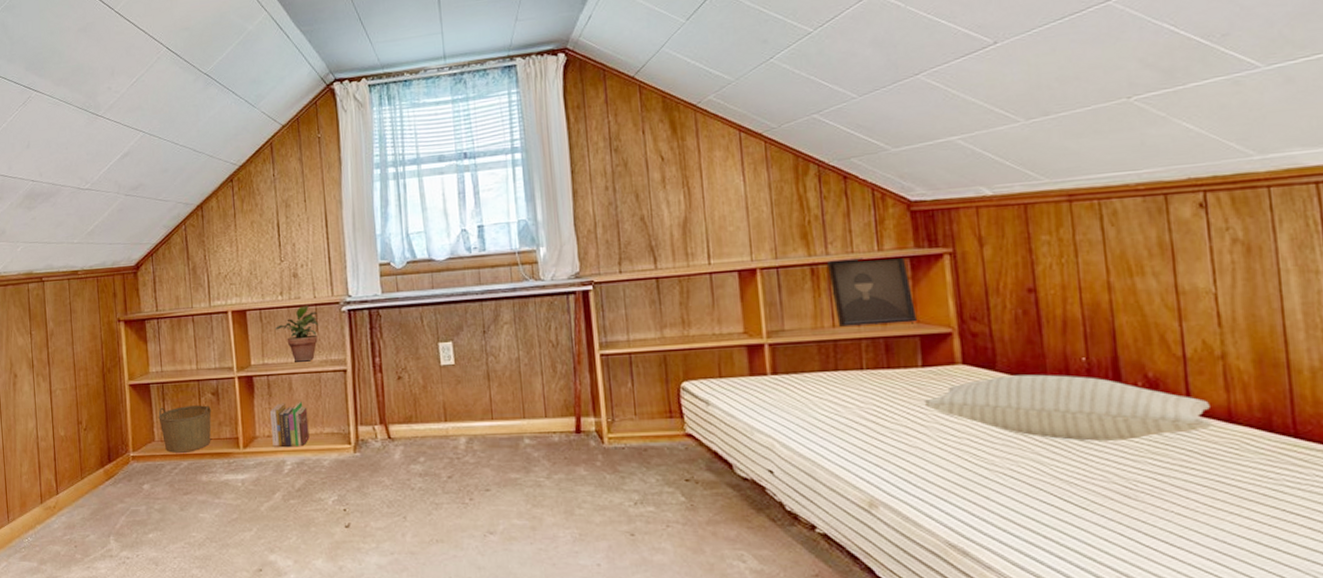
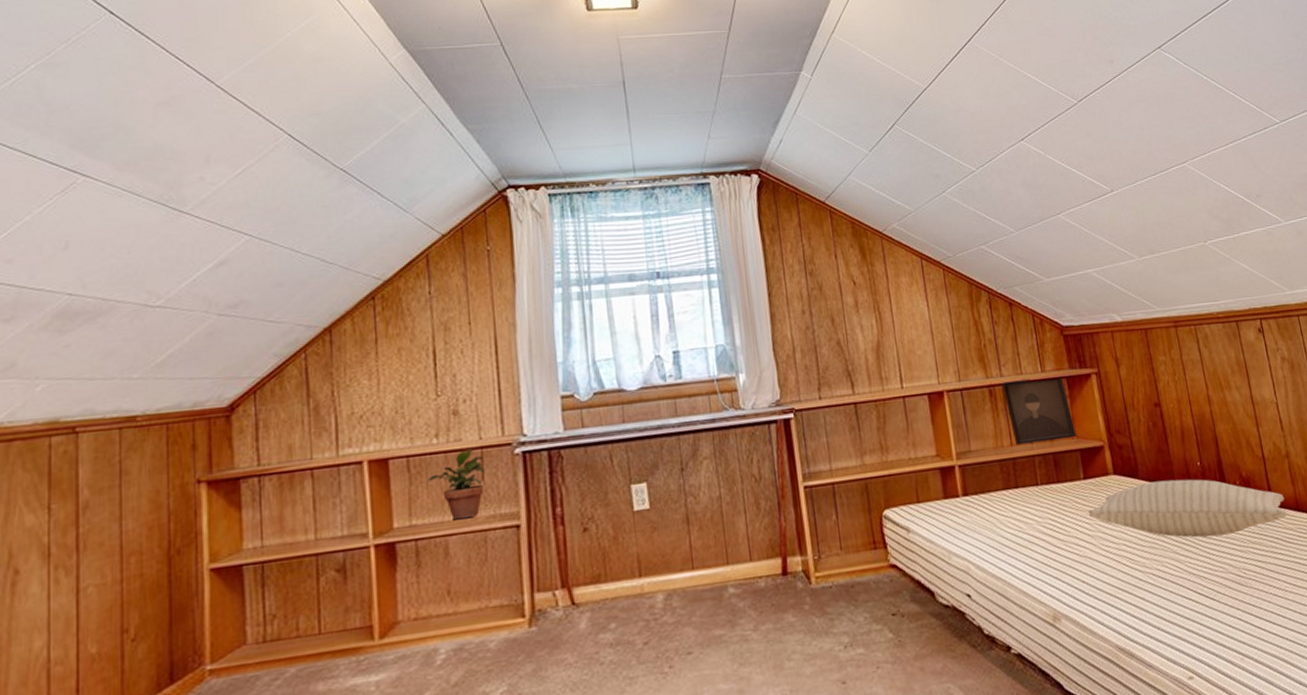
basket: present [158,405,212,453] -> none [254,586,335,658]
books: present [270,401,310,448] -> none [418,568,471,632]

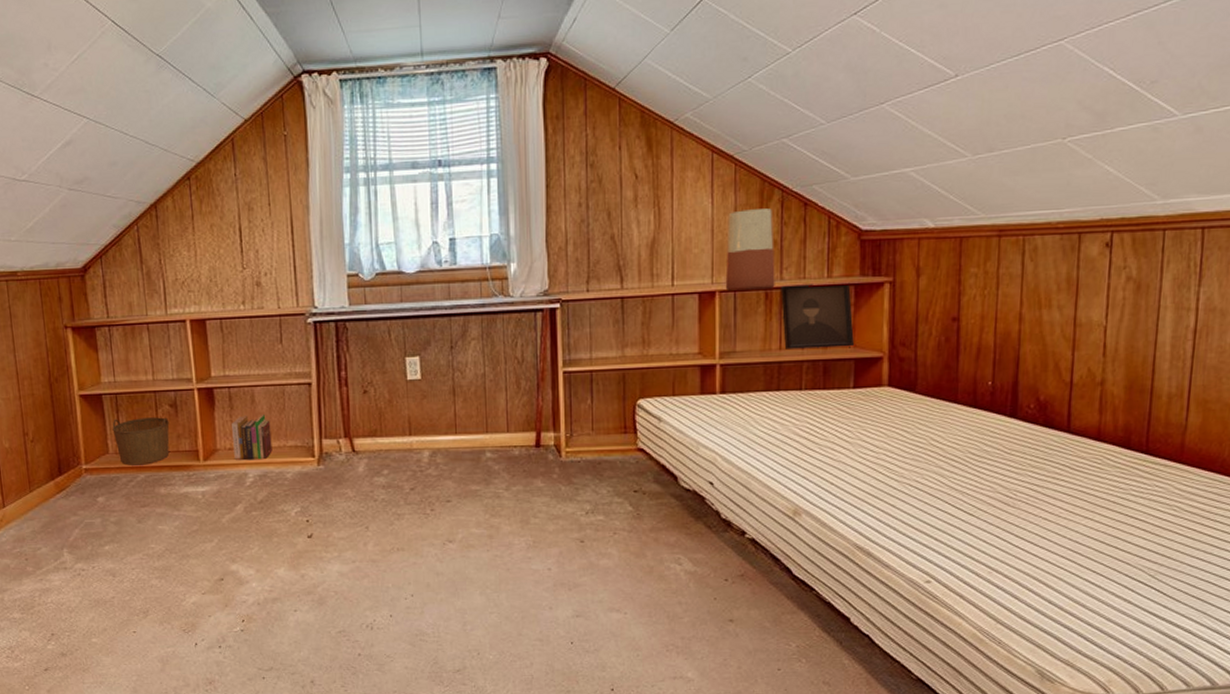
basket: none [254,586,335,658] -> present [112,417,170,465]
books: none [418,568,471,632] -> present [232,413,273,460]
potted plant: present [428,449,486,520] -> none [237,316,284,374]
vase: none [943,309,997,390] -> present [725,208,775,291]
pillow: present [1088,479,1287,538] -> none [851,396,1085,456]

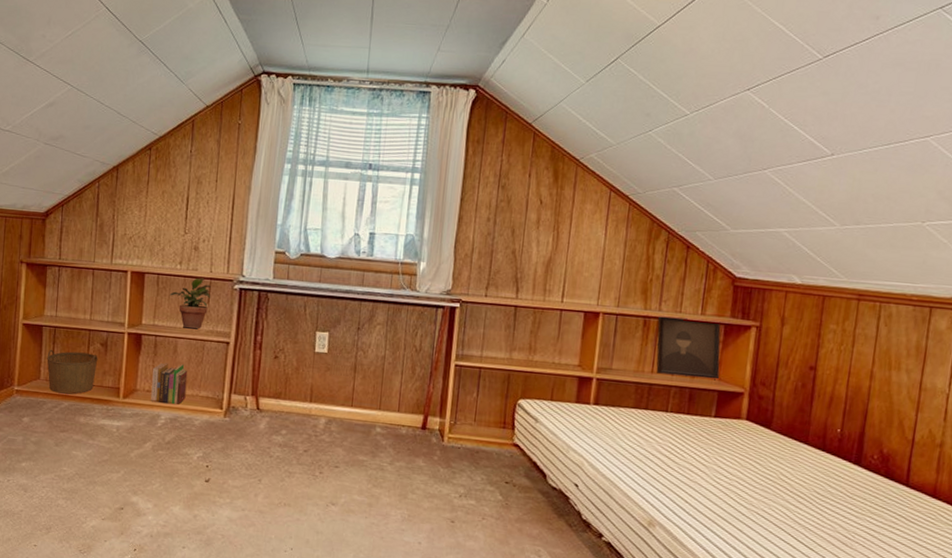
potted plant: none [237,316,284,374] -> present [170,277,211,330]
vase: present [725,208,775,291] -> none [609,244,658,318]

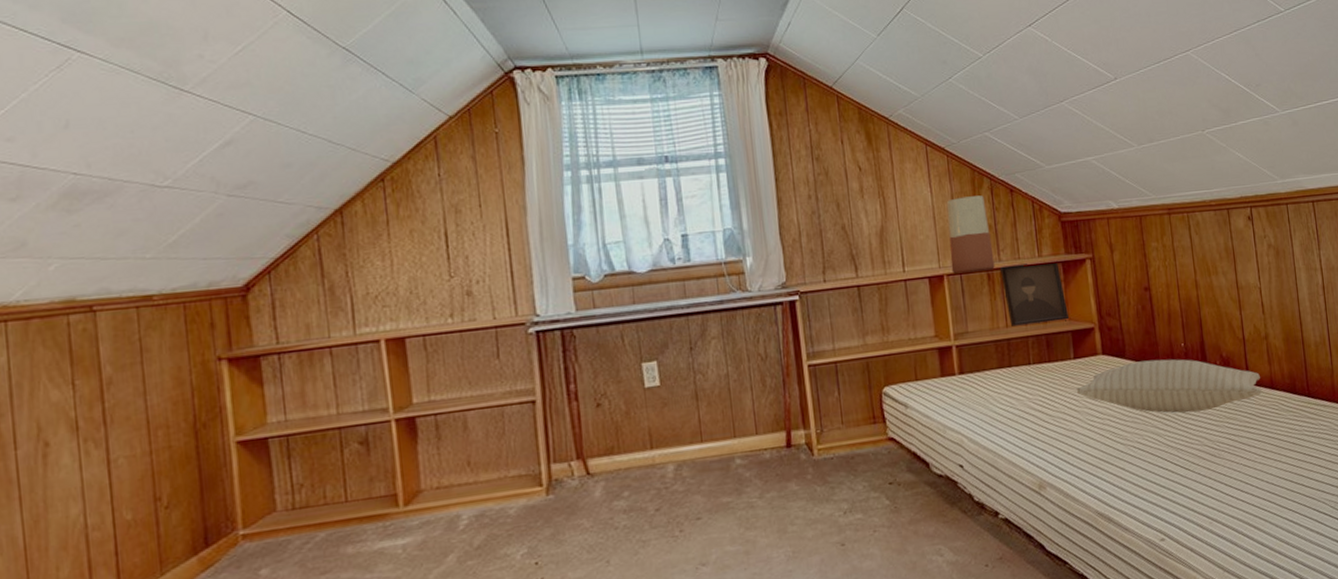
basket: present [46,349,98,395] -> none [281,457,359,524]
books: present [151,362,188,405] -> none [439,441,491,500]
potted plant: present [170,277,211,330] -> none [445,328,501,396]
vase: none [609,244,658,318] -> present [946,195,995,274]
pillow: none [709,434,923,501] -> present [1076,359,1262,413]

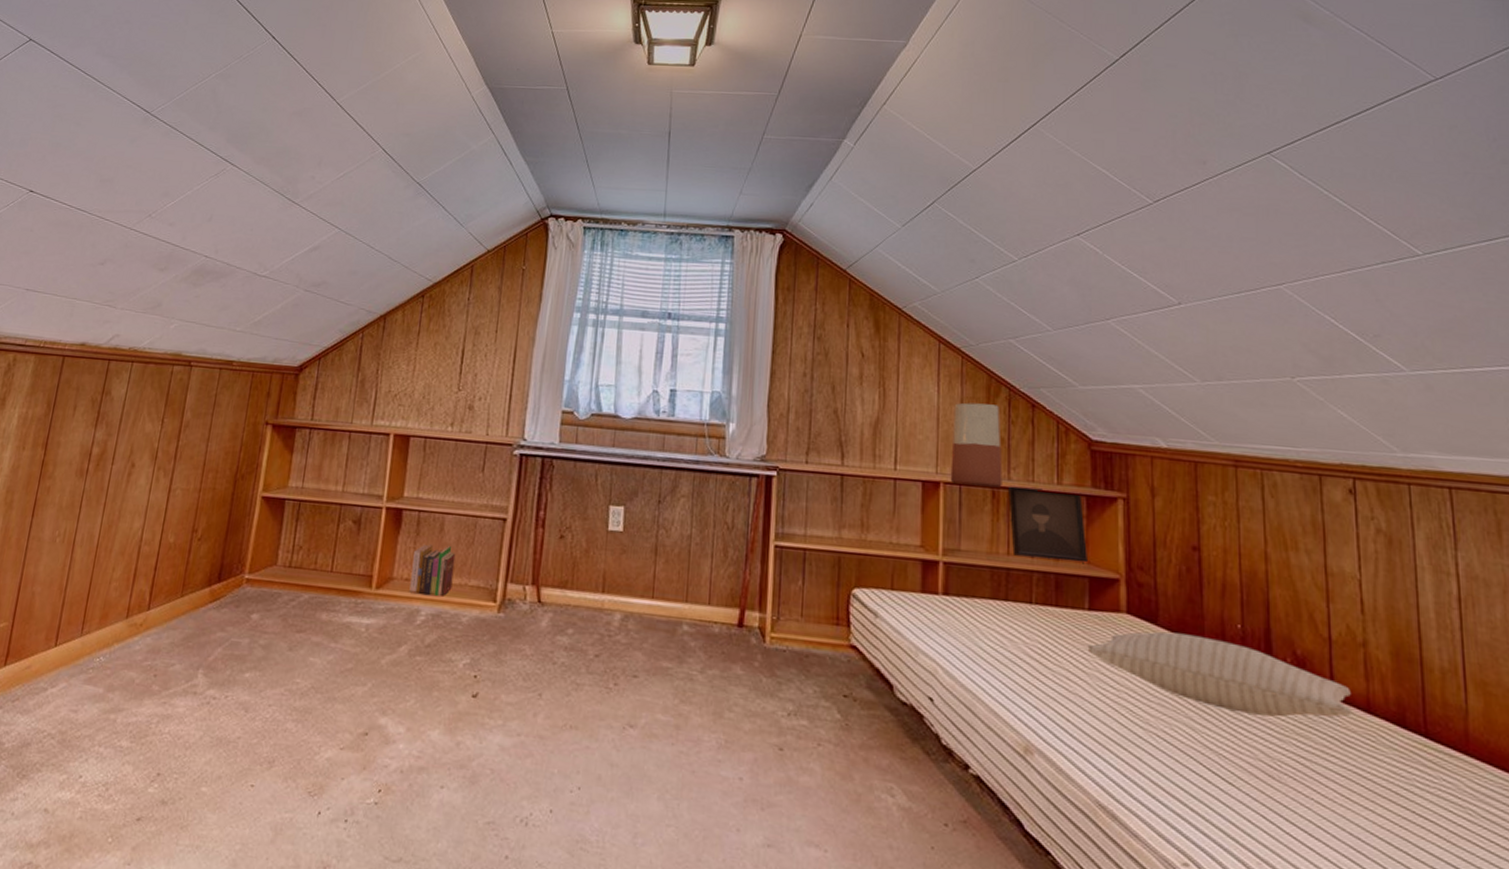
books: none [439,441,491,500] -> present [409,543,456,597]

